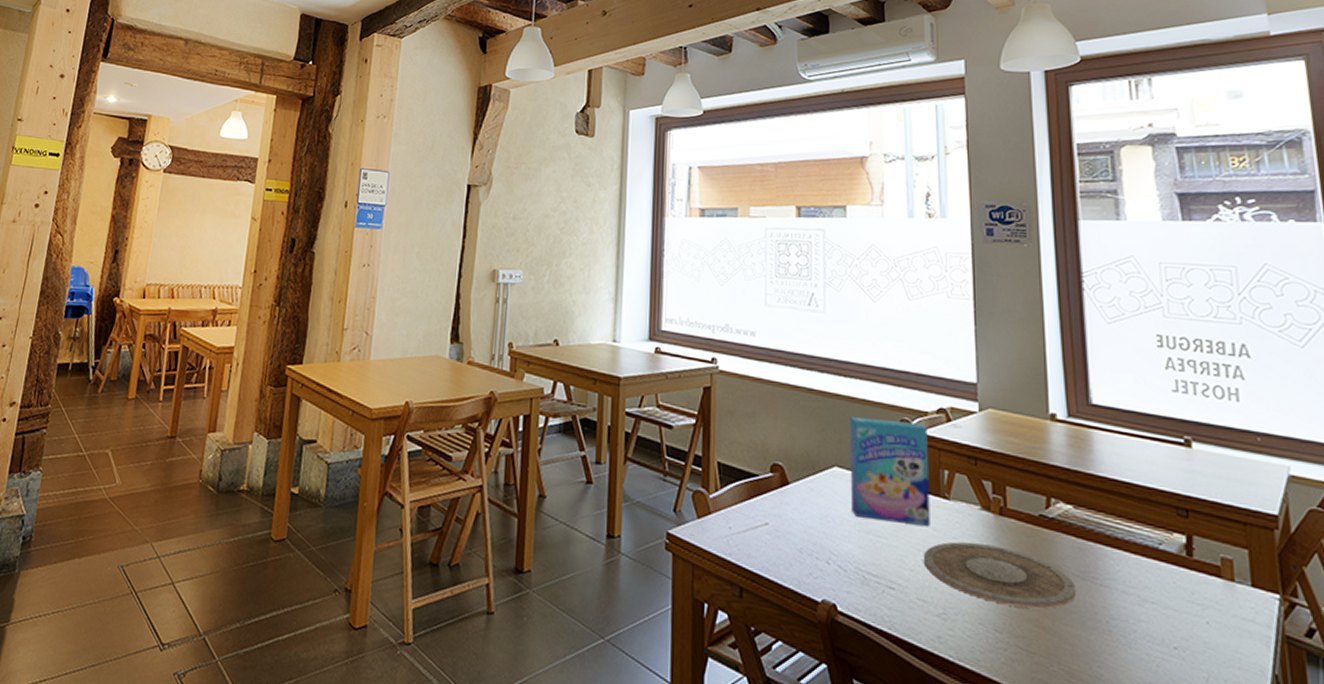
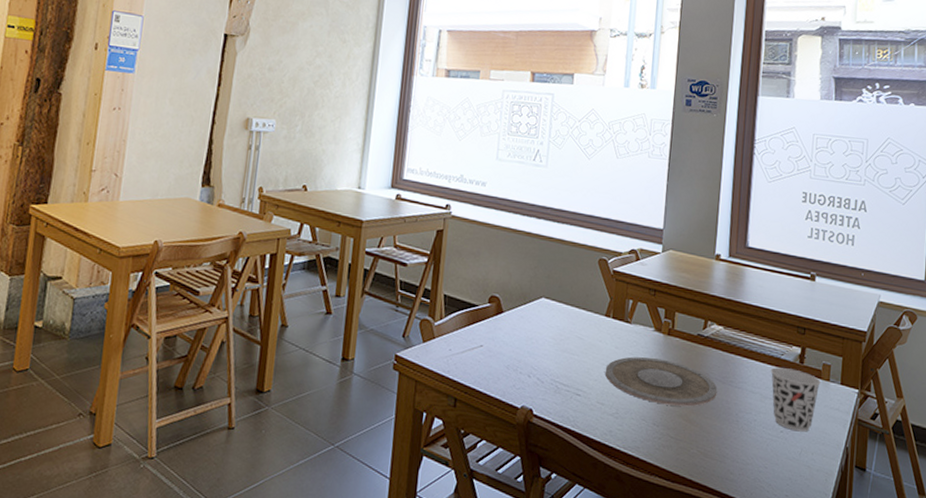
cereal box: present [850,417,930,526] -> none [552,256,620,345]
cup: none [1146,560,1222,651] -> present [770,367,821,432]

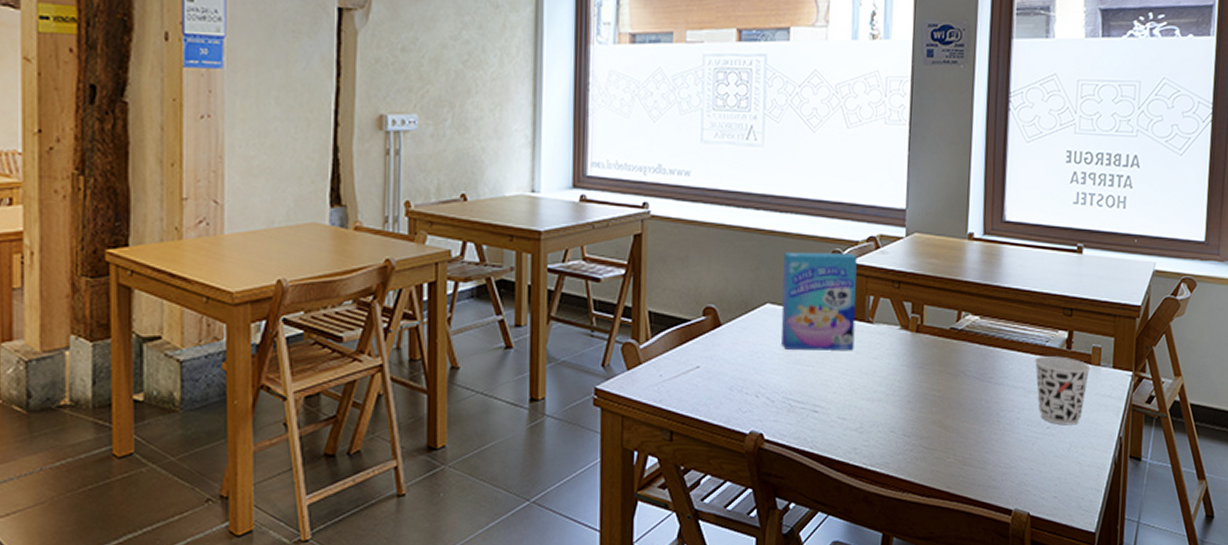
cereal box: none [552,256,620,345] -> present [781,253,857,351]
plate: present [605,357,718,407] -> none [845,361,975,412]

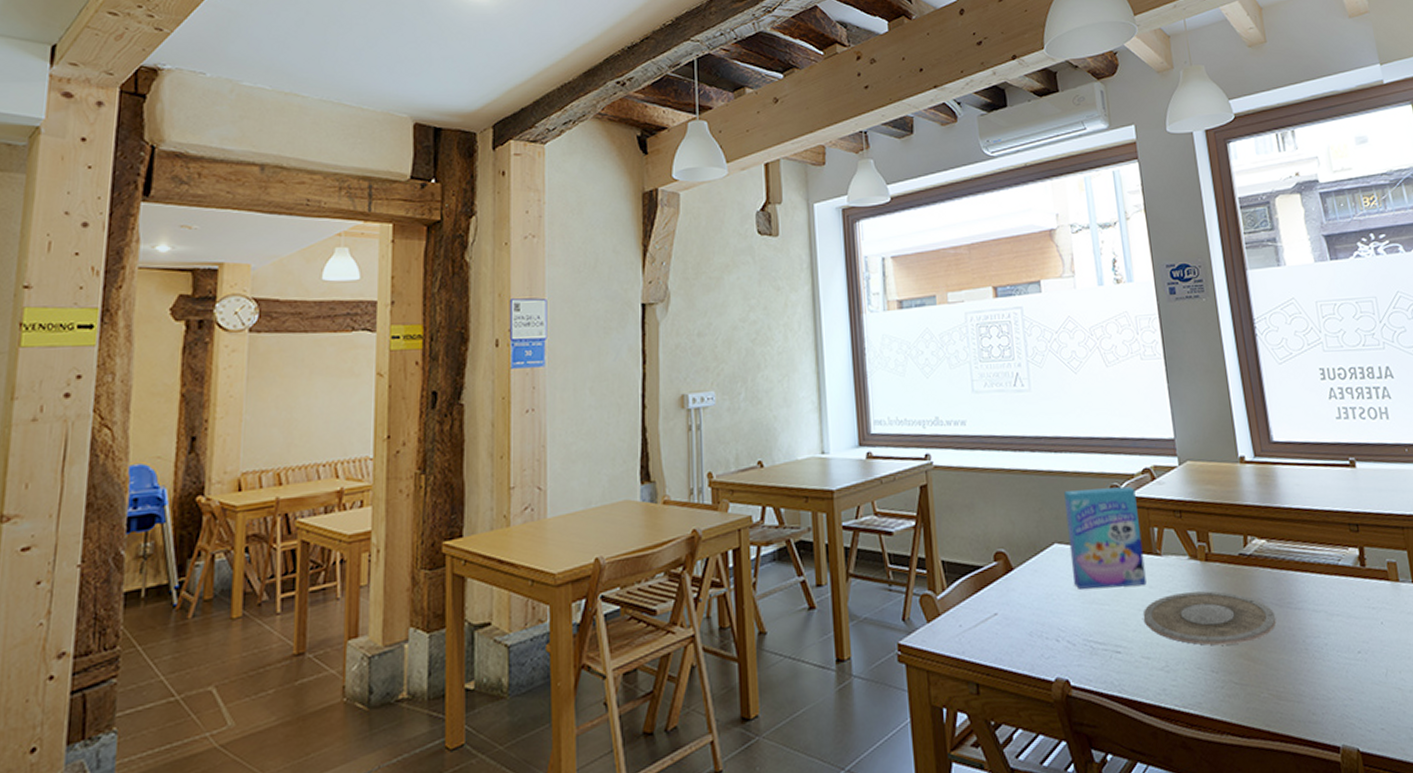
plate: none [845,361,975,412] -> present [1143,591,1277,646]
cup: present [1034,356,1091,426] -> none [1330,574,1392,649]

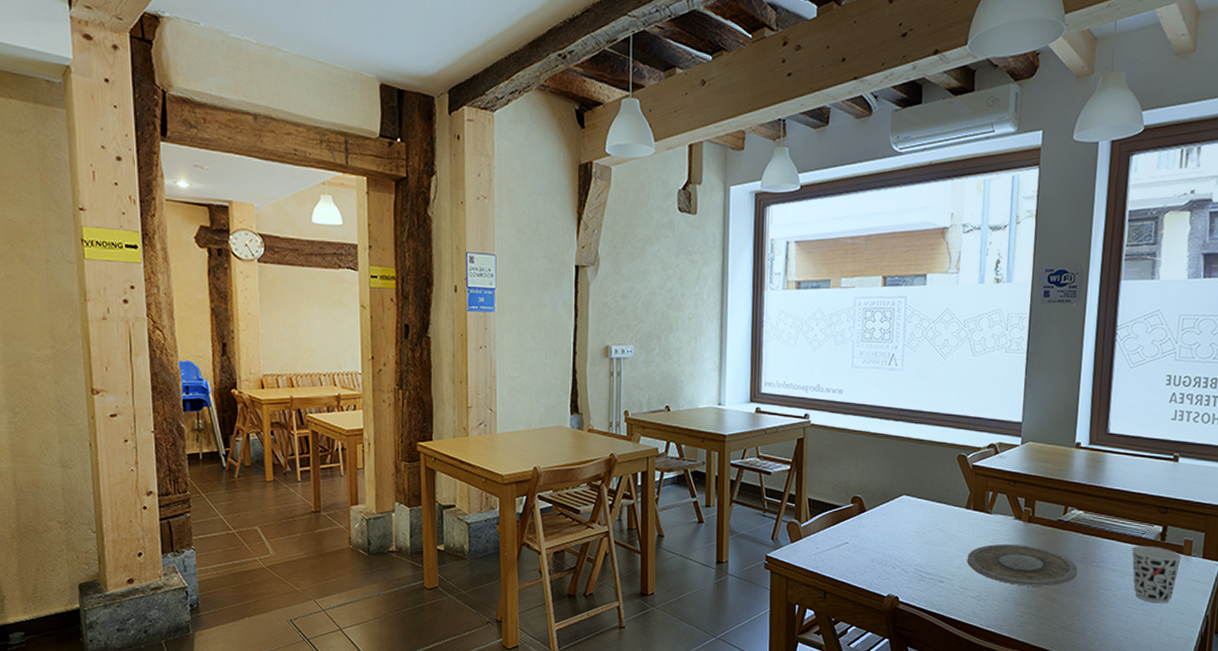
cereal box: present [1064,486,1147,589] -> none [914,456,979,534]
cup: none [1330,574,1392,649] -> present [1131,546,1182,604]

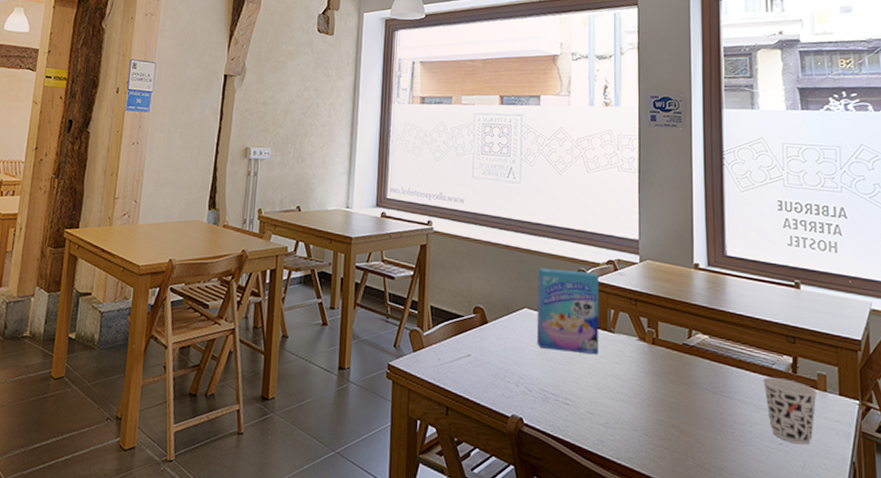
cereal box: none [914,456,979,534] -> present [536,268,599,354]
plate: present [967,544,1078,587] -> none [592,366,709,417]

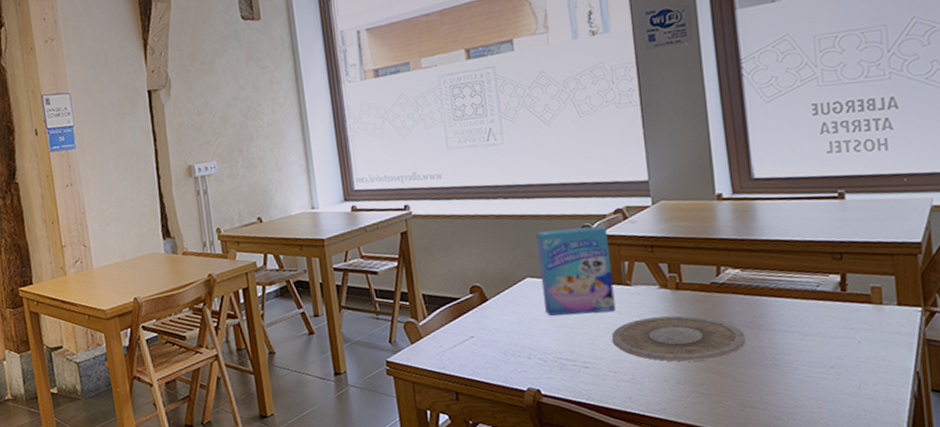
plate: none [592,366,709,417] -> present [611,315,746,362]
cup: present [762,377,817,445] -> none [806,299,872,364]

